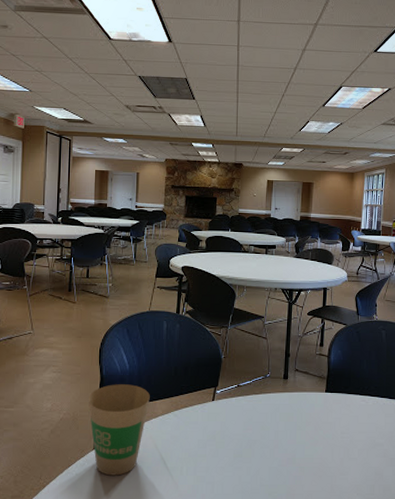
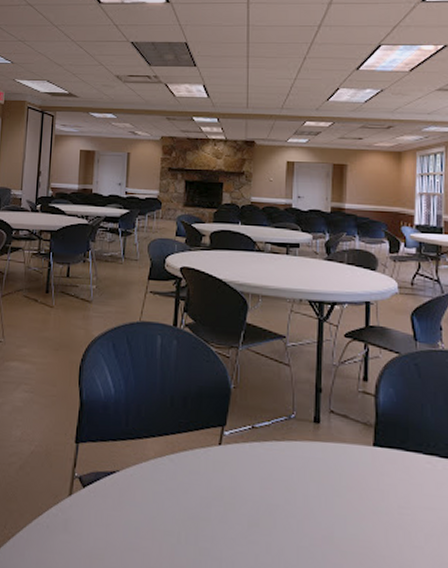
paper cup: present [88,384,150,476] -> none [64,412,140,535]

